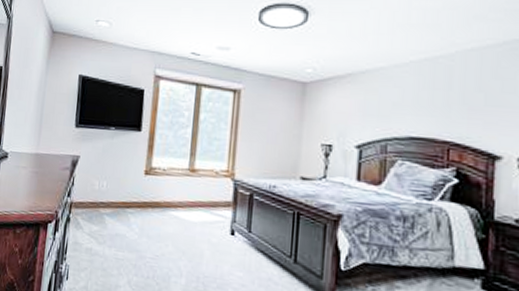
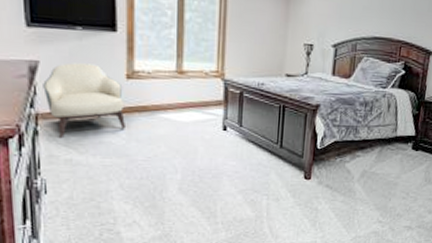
armchair: none [79,158,140,228] -> present [43,63,125,139]

